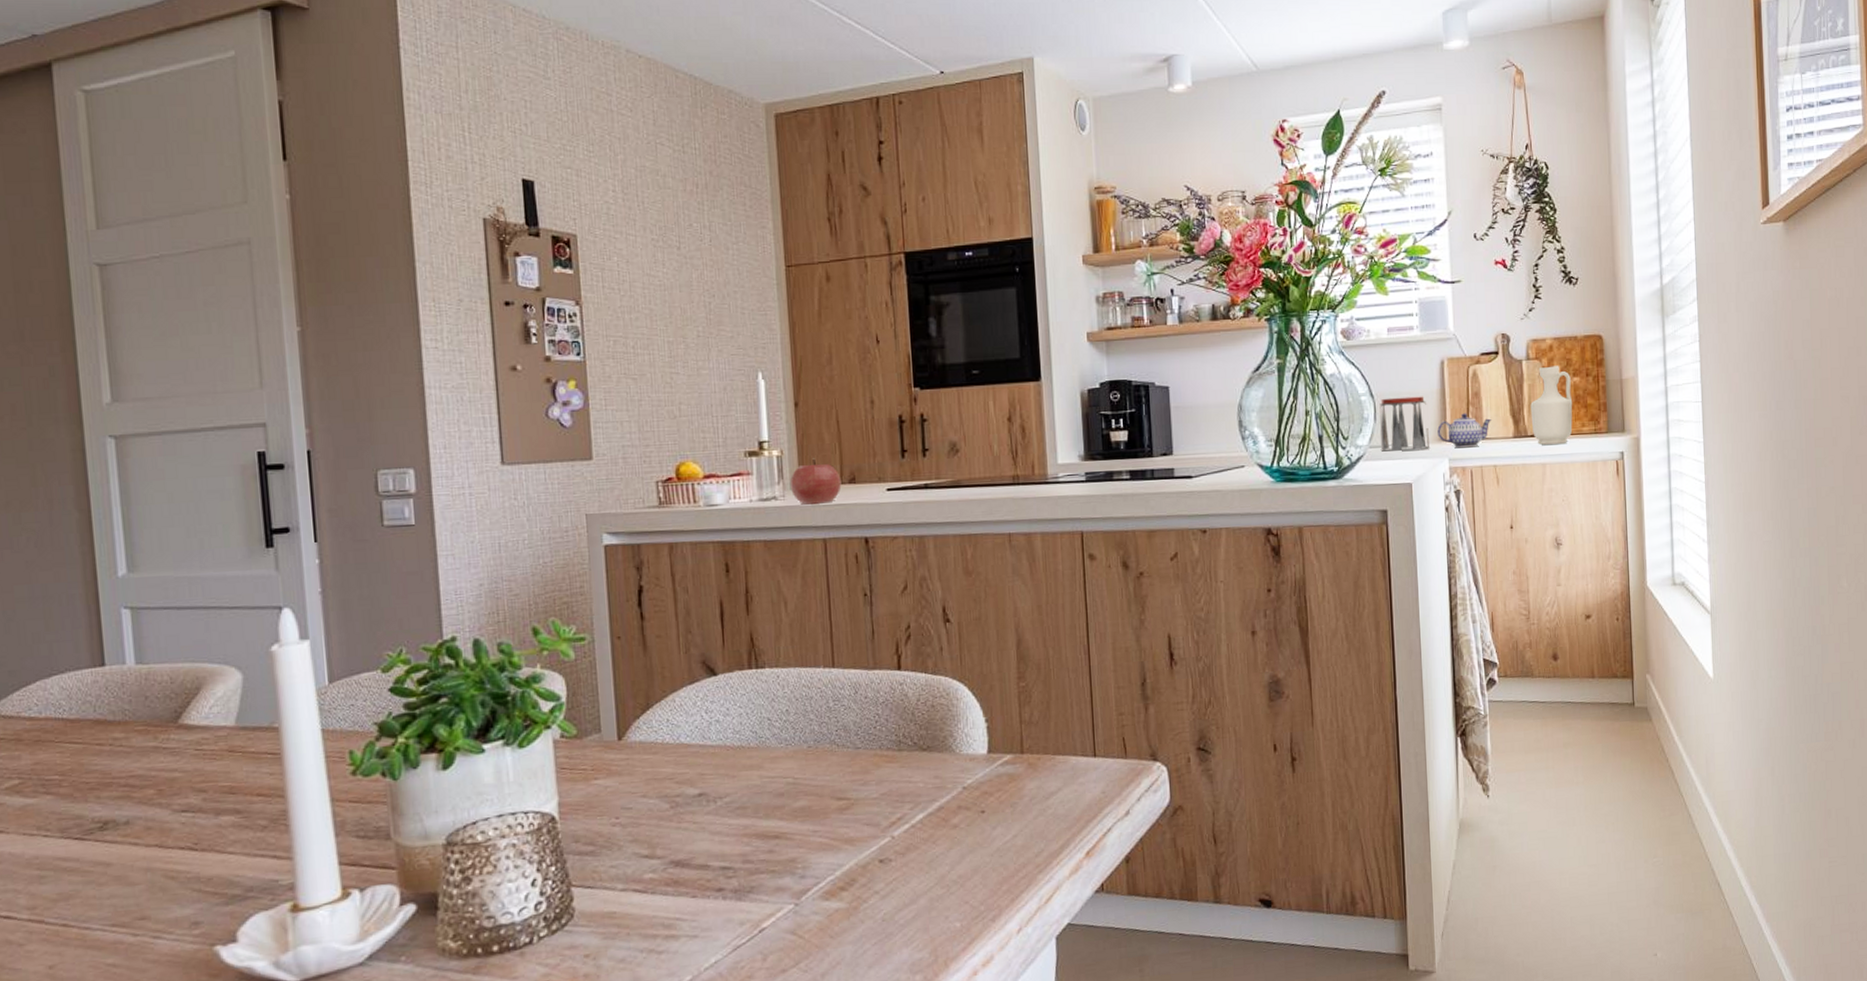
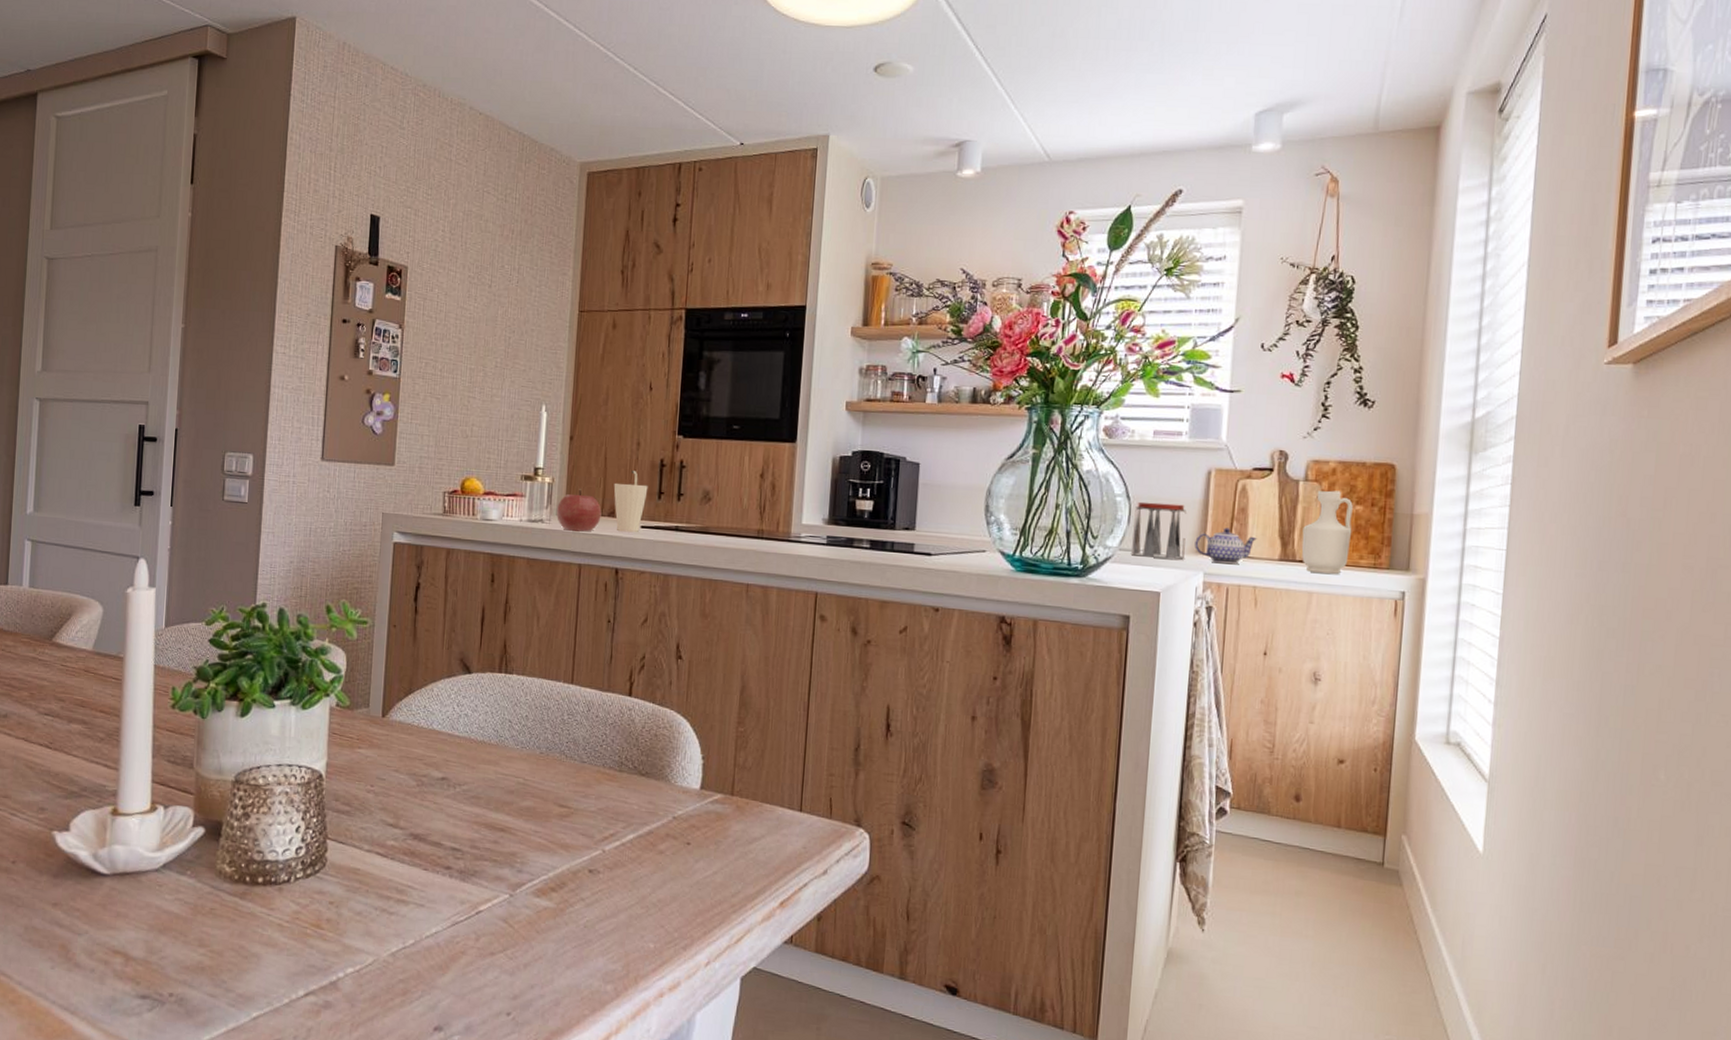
cup: none [850,431,889,498] -> present [613,471,648,533]

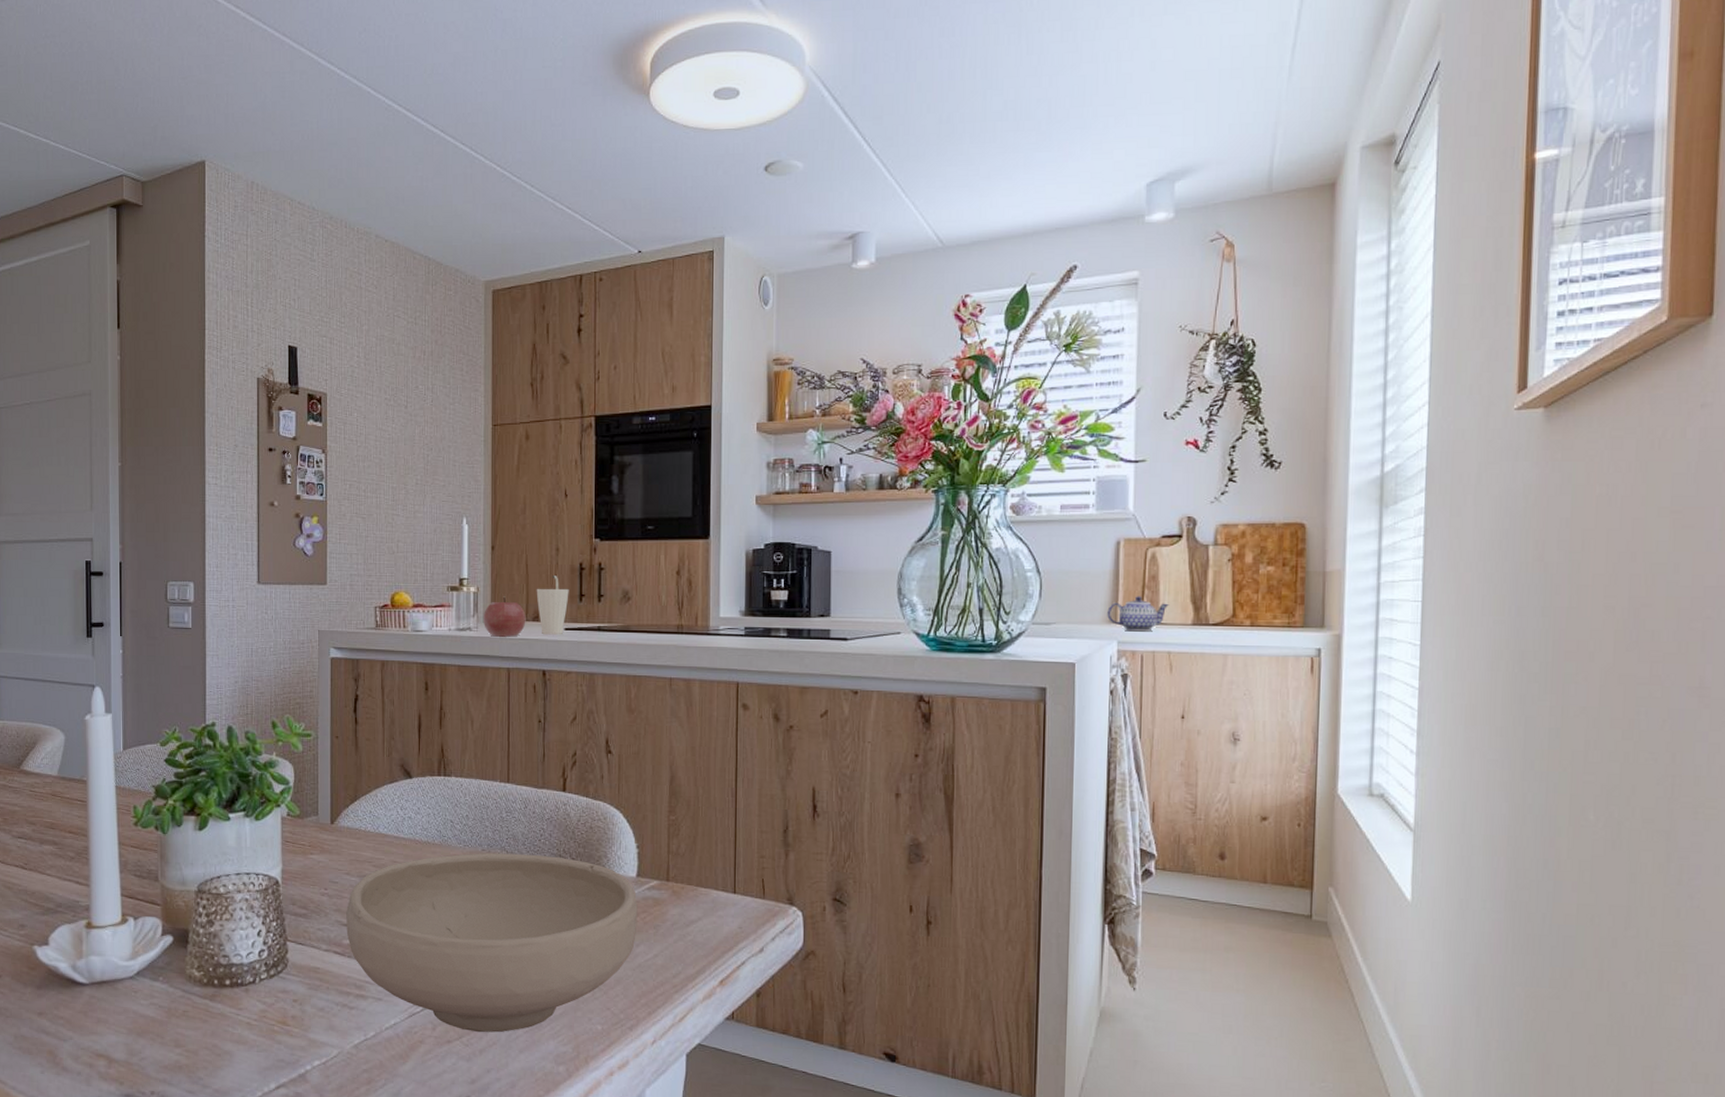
bowl: none [391,756,700,947] -> present [346,853,638,1033]
jar: present [1130,501,1186,560] -> none [1043,575,1098,631]
ceramic jug: present [1301,490,1353,575] -> none [1214,553,1265,636]

